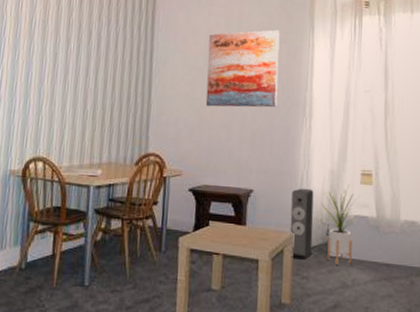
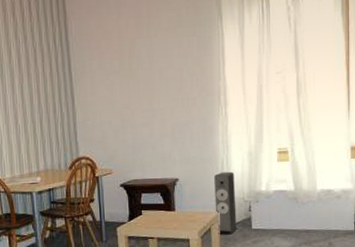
wall art: present [205,29,280,108] -> none [121,23,193,107]
house plant: present [321,184,361,265] -> none [242,164,278,236]

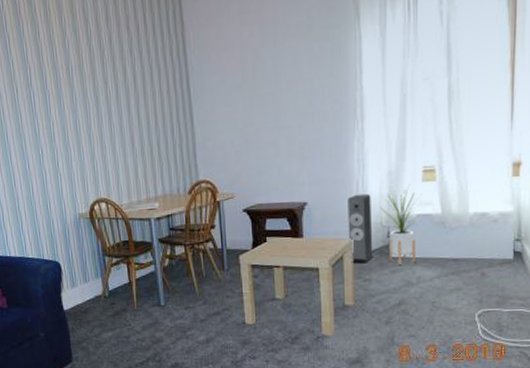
house plant: none [242,164,278,236] -> present [379,184,423,265]

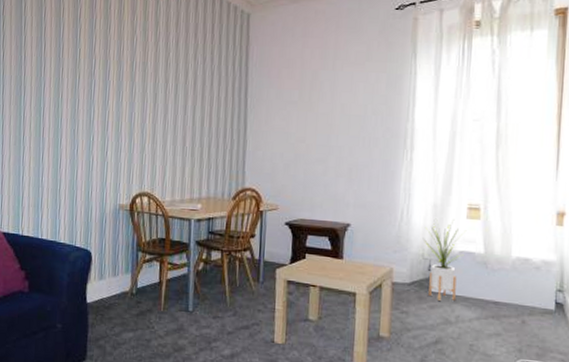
speaker: present [348,193,374,264] -> none [388,222,415,295]

